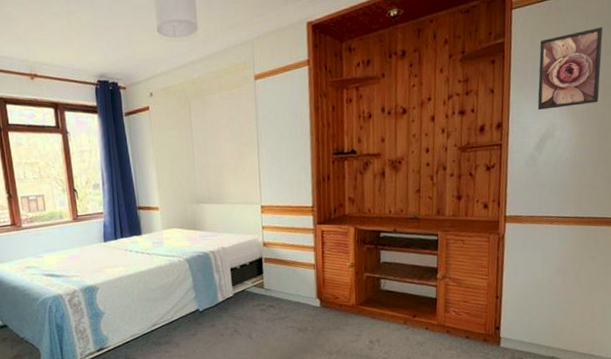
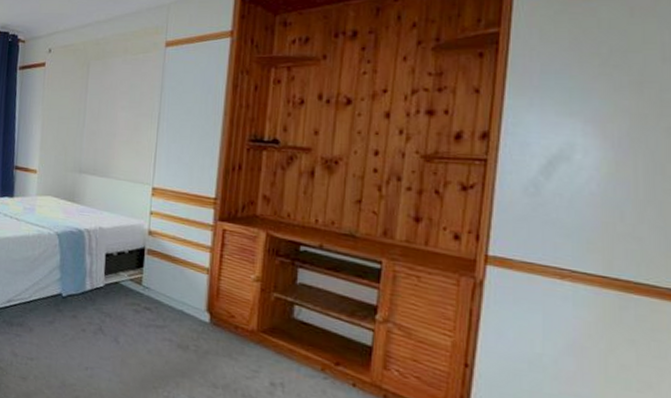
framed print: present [537,26,603,110] -> none [546,24,659,124]

